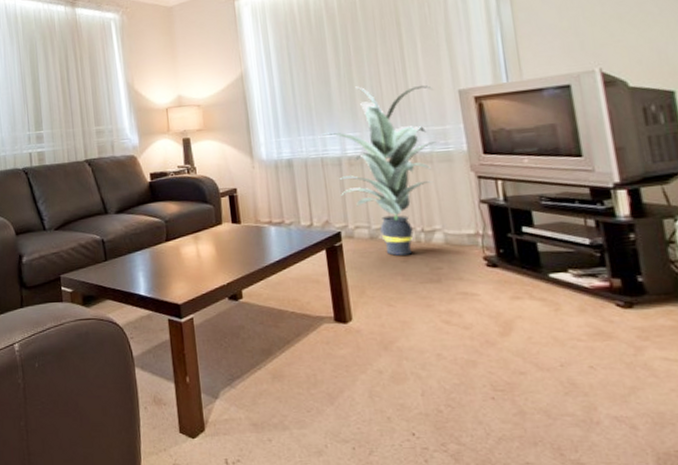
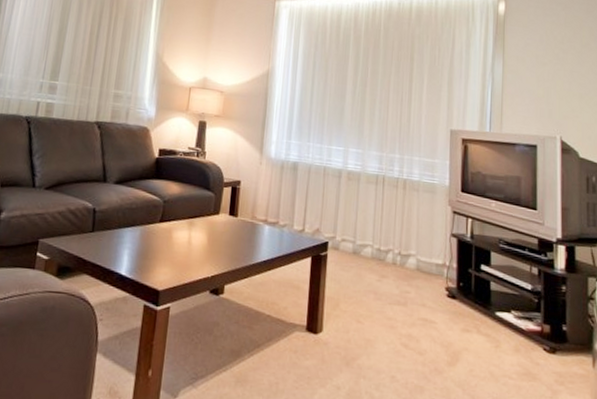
indoor plant: present [321,85,439,256] -> none [328,106,430,275]

